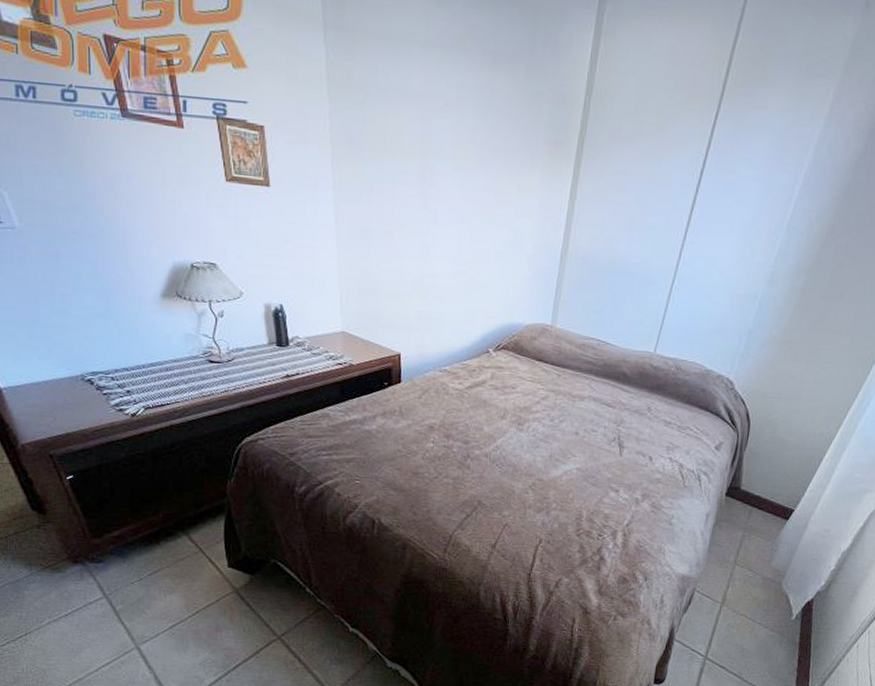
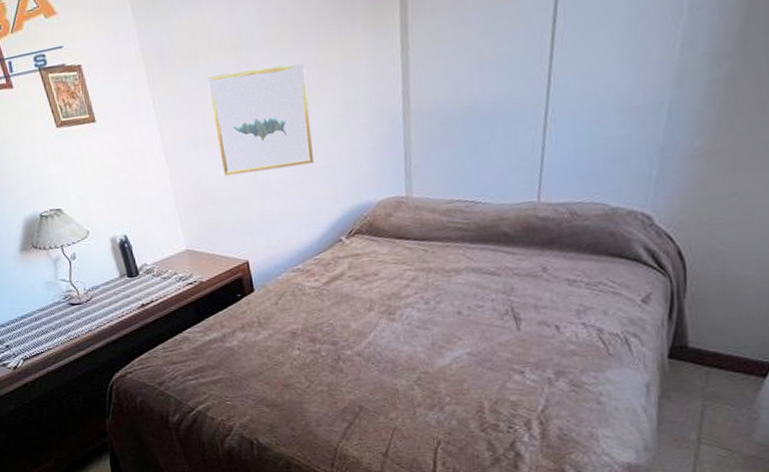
wall art: none [391,173,484,278] -> present [207,63,314,176]

